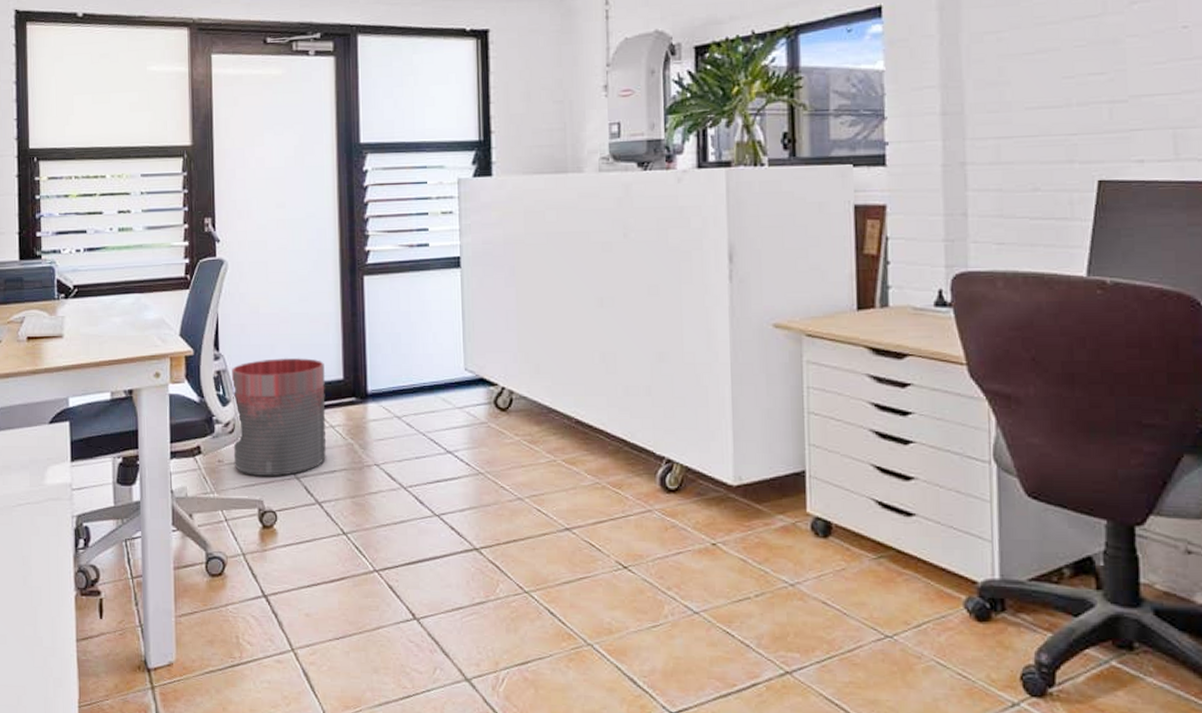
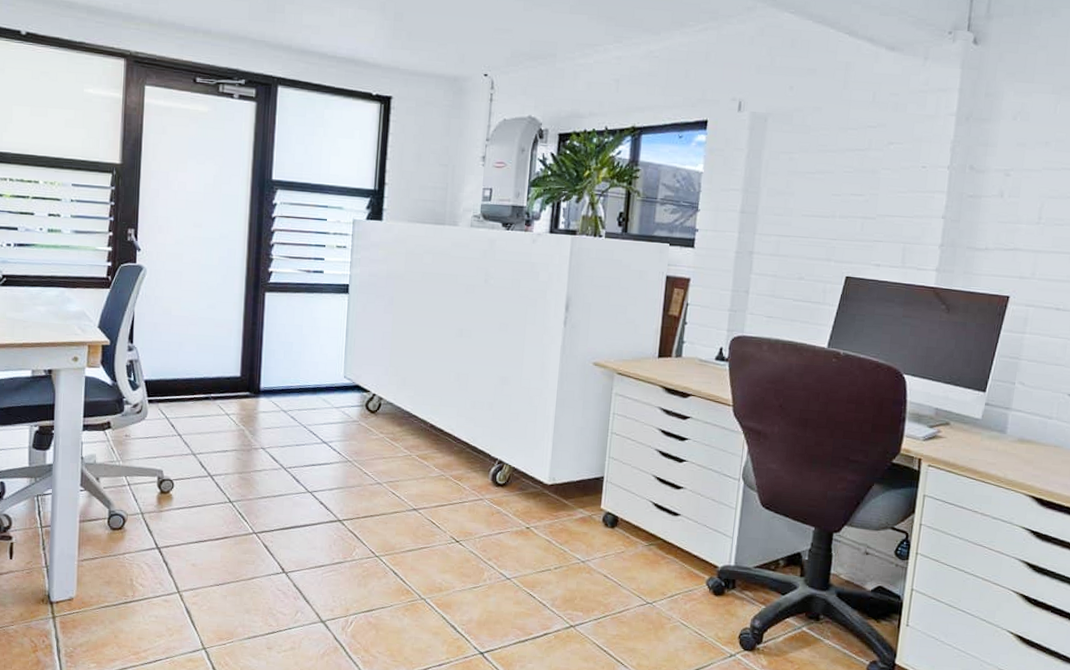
trash can: present [232,358,327,477] -> none [139,354,225,452]

